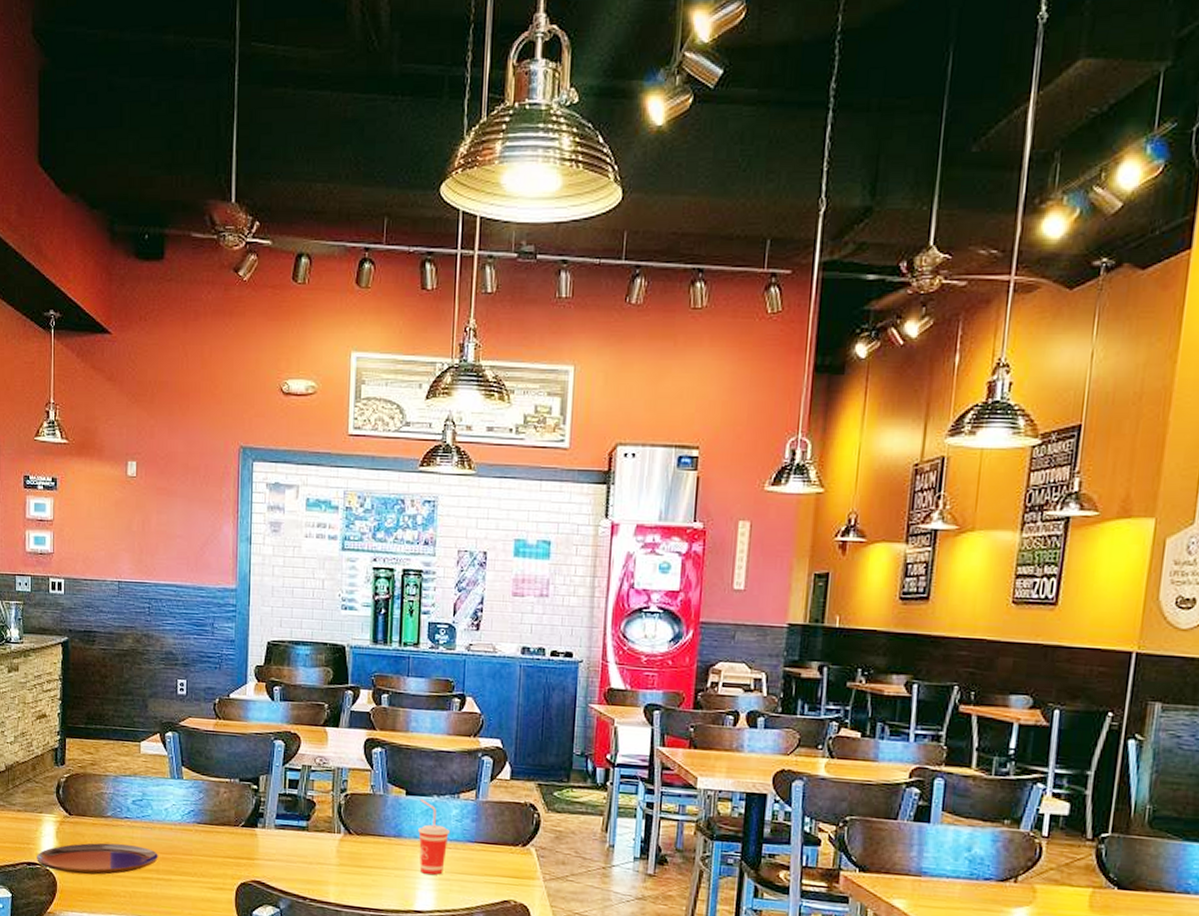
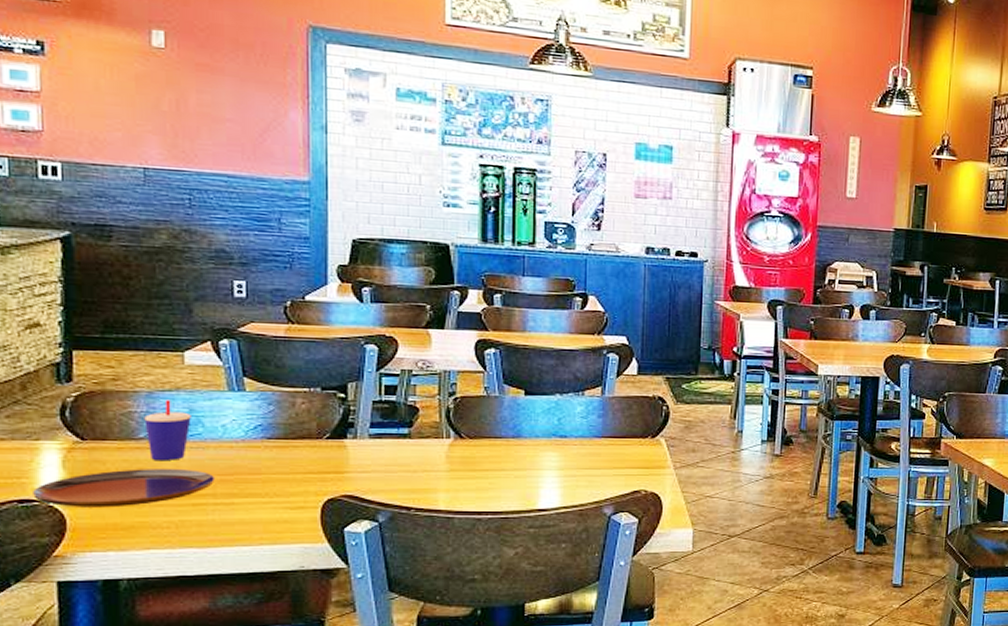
beverage cup: none [111,783,144,838] -> present [144,399,191,460]
beverage cup: present [418,798,449,875] -> none [540,397,574,472]

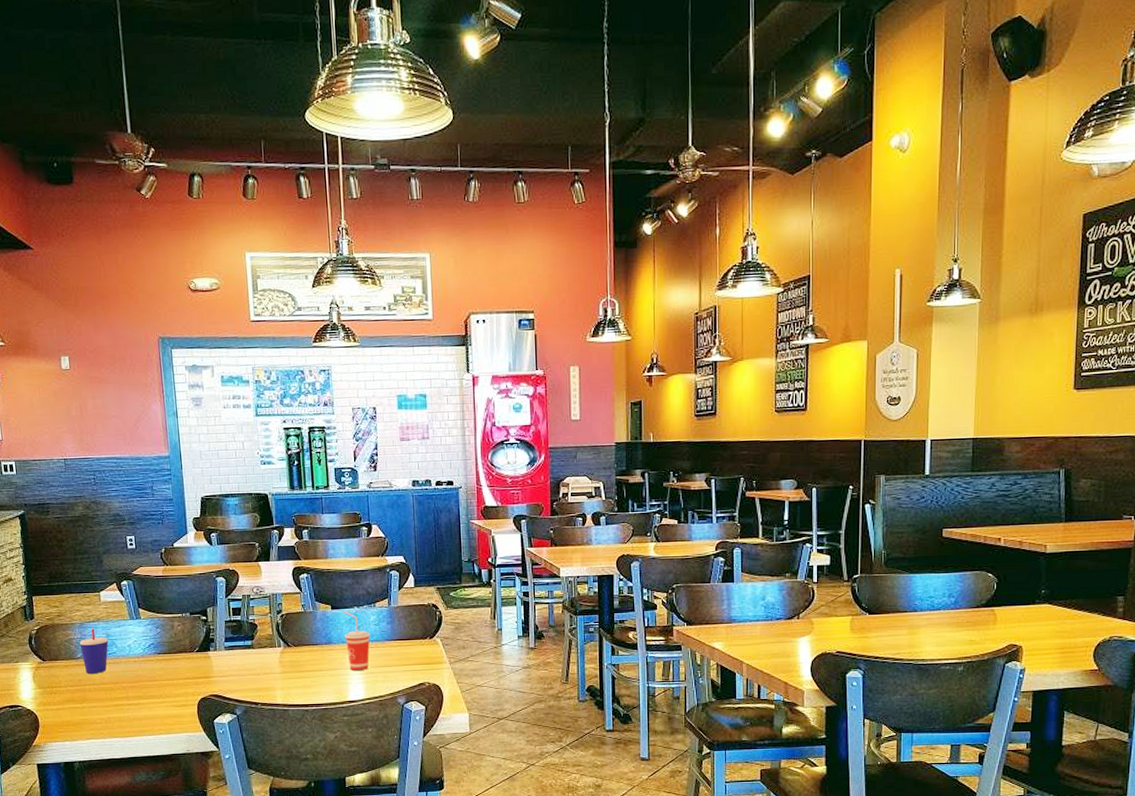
plate: present [33,469,214,508] -> none [17,679,127,710]
beverage cup: none [540,397,574,472] -> present [343,610,370,670]

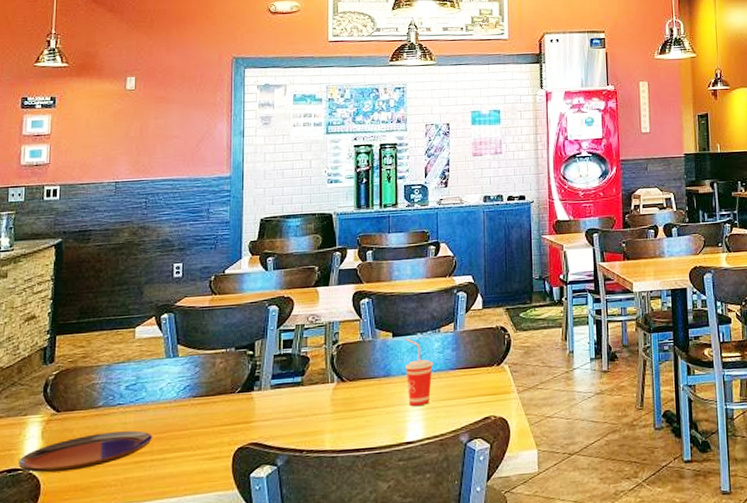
plate: none [17,679,127,710] -> present [18,430,152,473]
beverage cup: present [79,628,109,673] -> none [103,370,138,425]

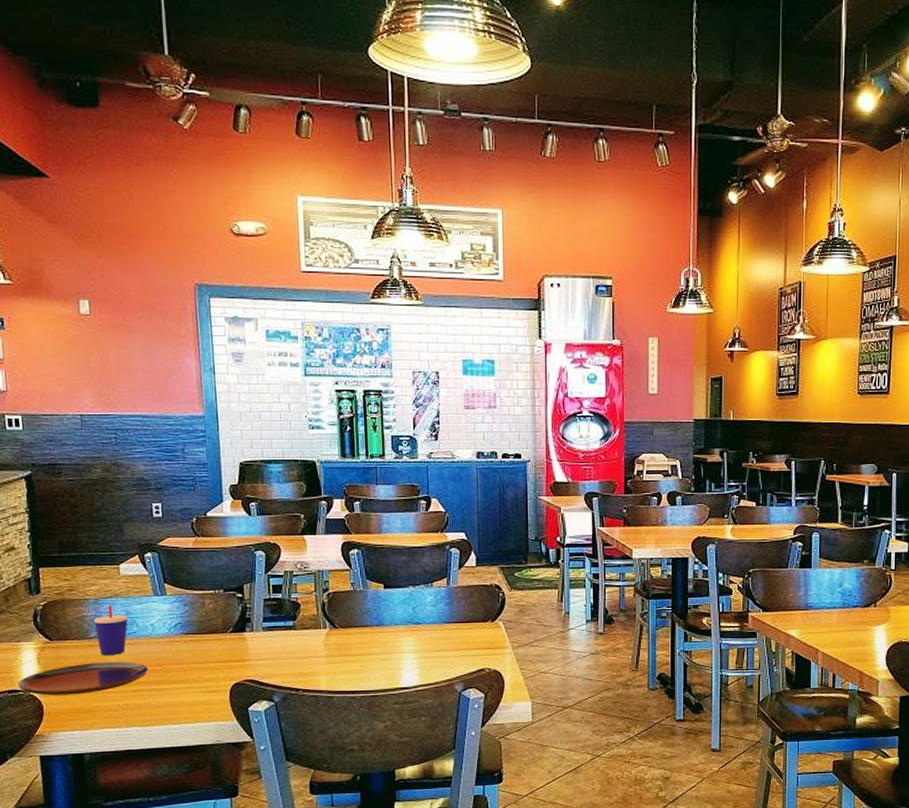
beverage cup: none [103,370,138,425] -> present [93,605,128,655]
beverage cup: present [405,337,433,406] -> none [397,589,426,655]

